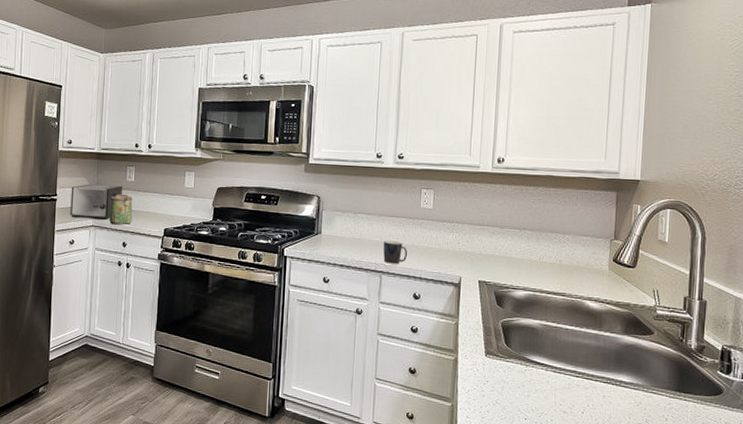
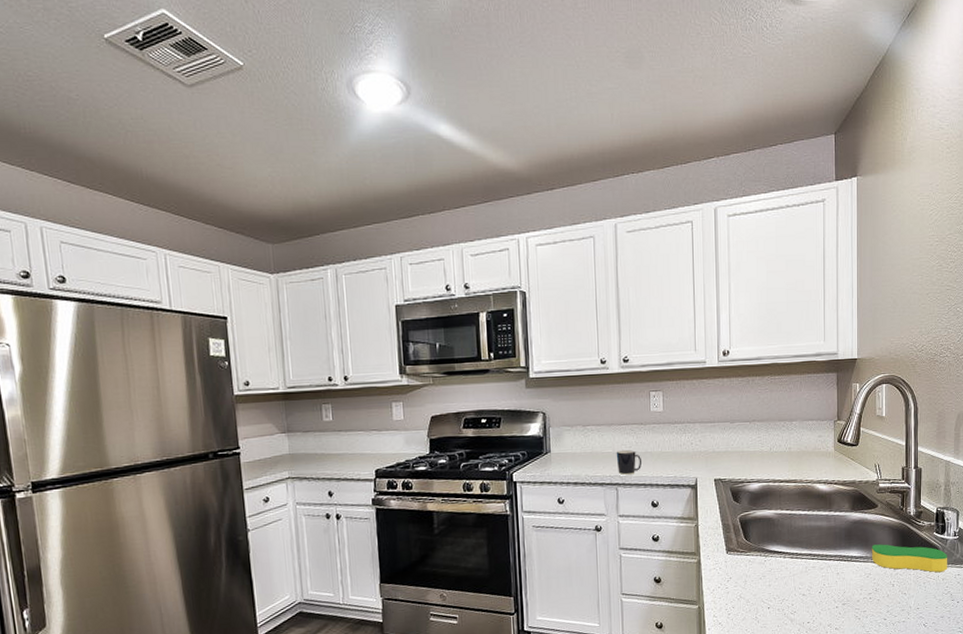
toaster: present [70,184,122,220] -> none [256,427,320,471]
canister: present [109,194,133,225] -> none [306,436,336,473]
sponge: none [643,373,733,415] -> present [871,544,948,573]

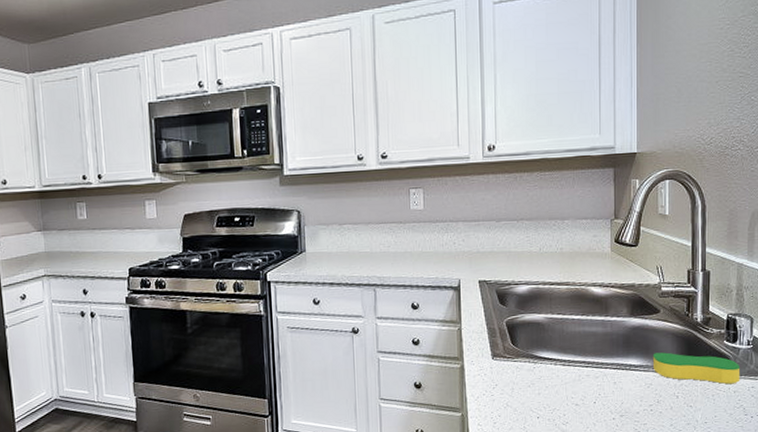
mug: present [616,449,641,476] -> none [374,249,401,277]

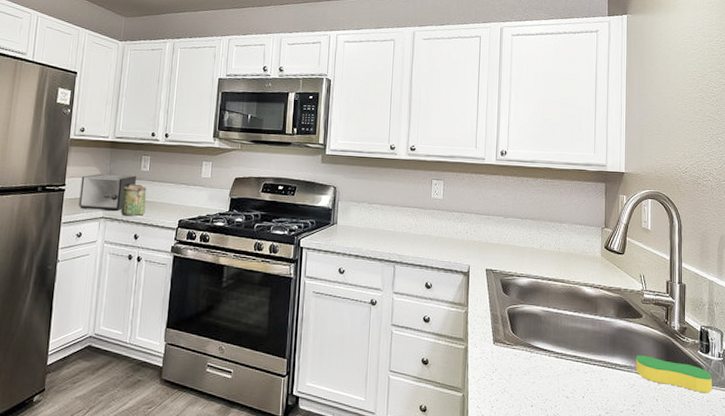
toaster: none [14,226,74,269] -> present [79,173,136,211]
canister: none [61,235,90,271] -> present [121,184,147,217]

